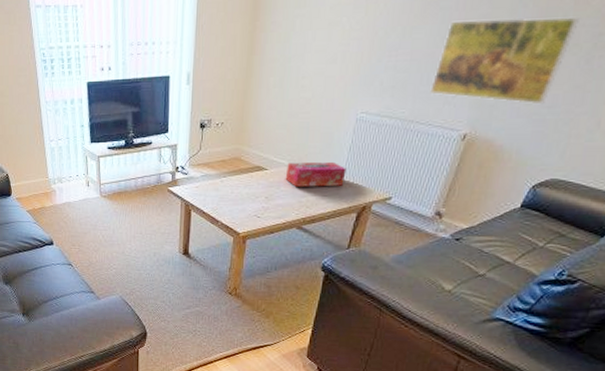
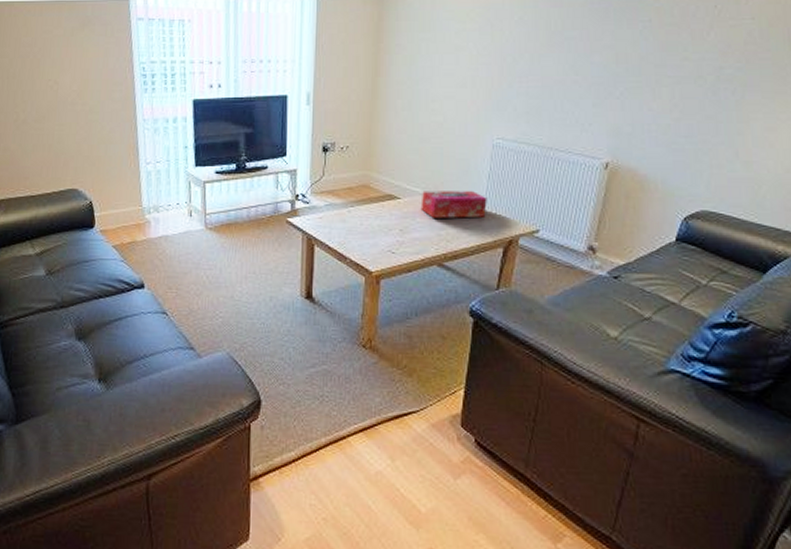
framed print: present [430,17,579,105] -> none [565,50,699,134]

